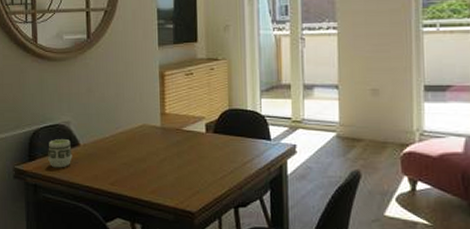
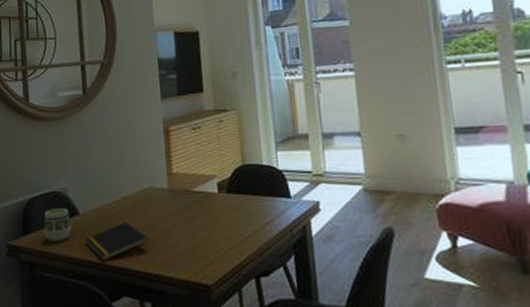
notepad: none [84,153,141,187] -> present [85,221,148,261]

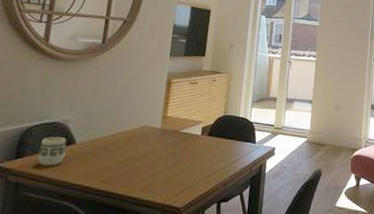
notepad: present [85,221,148,261] -> none [76,152,135,185]

